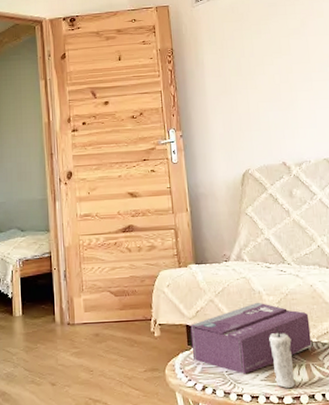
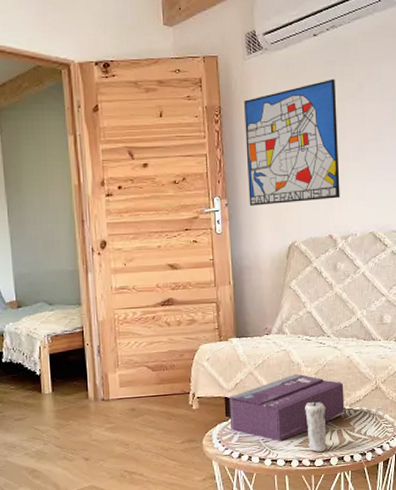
wall art: none [194,18,291,136] -> present [244,79,340,206]

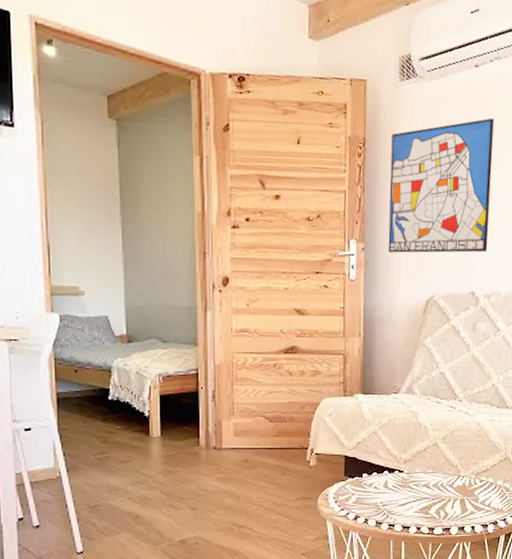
tissue box: present [229,373,345,441] -> none [348,437,472,506]
candle: present [305,396,327,453] -> none [428,462,451,521]

